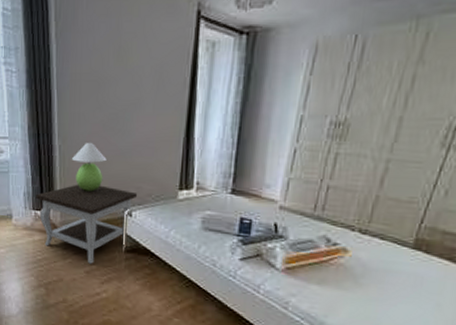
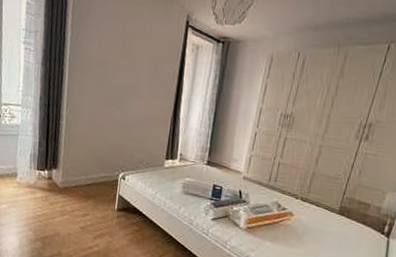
side table: present [36,184,138,264] -> none [41,149,131,221]
table lamp: present [71,142,107,192] -> none [76,114,107,157]

